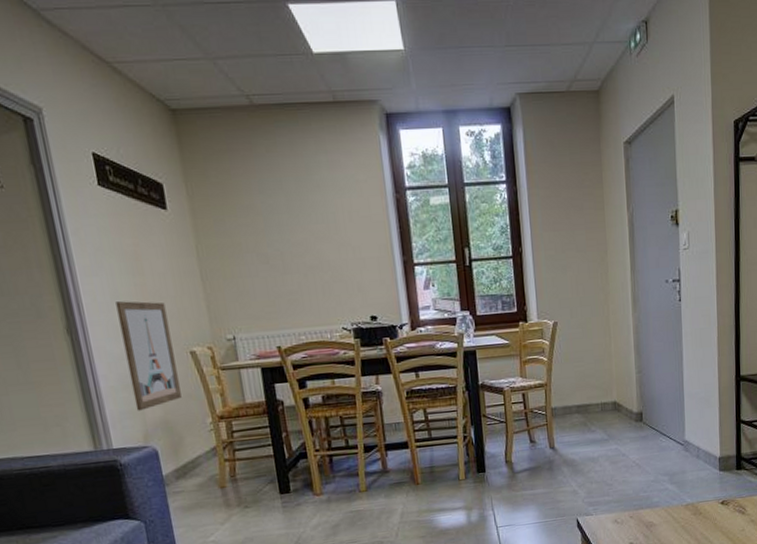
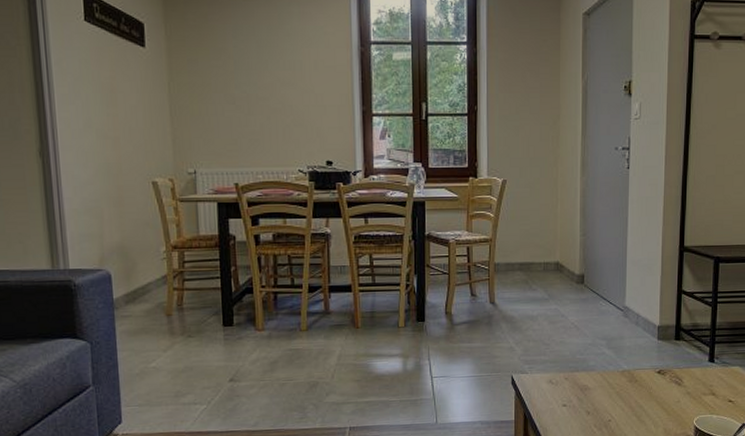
wall art: present [116,301,182,411] -> none [88,130,139,235]

